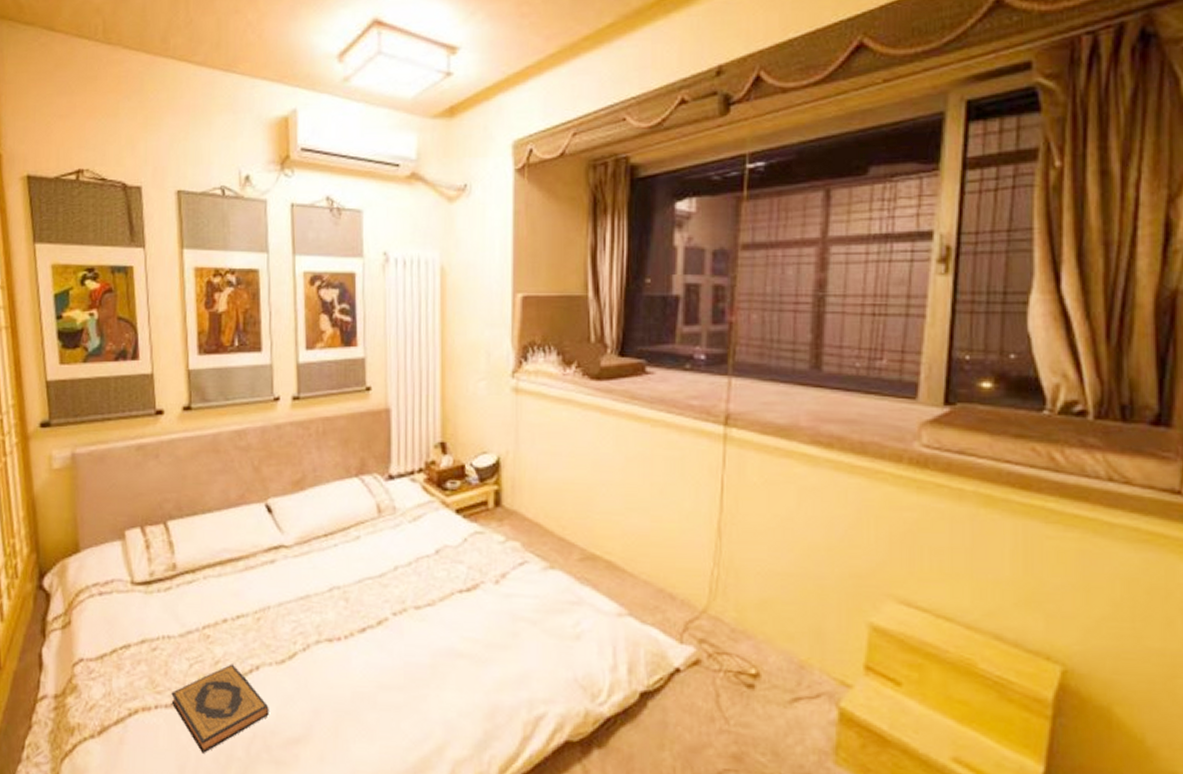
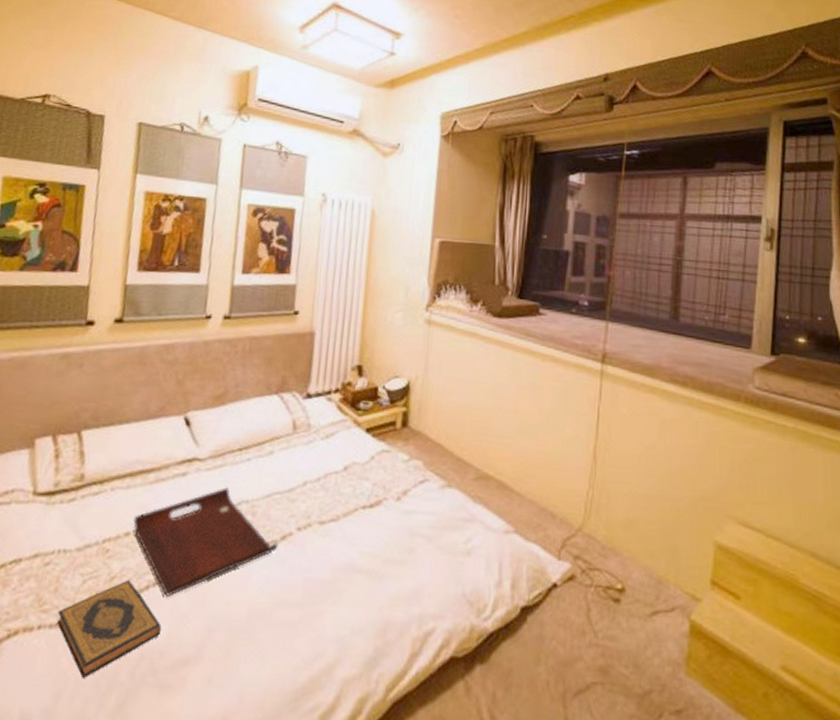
serving tray: none [229,574,375,680] -> present [133,487,279,597]

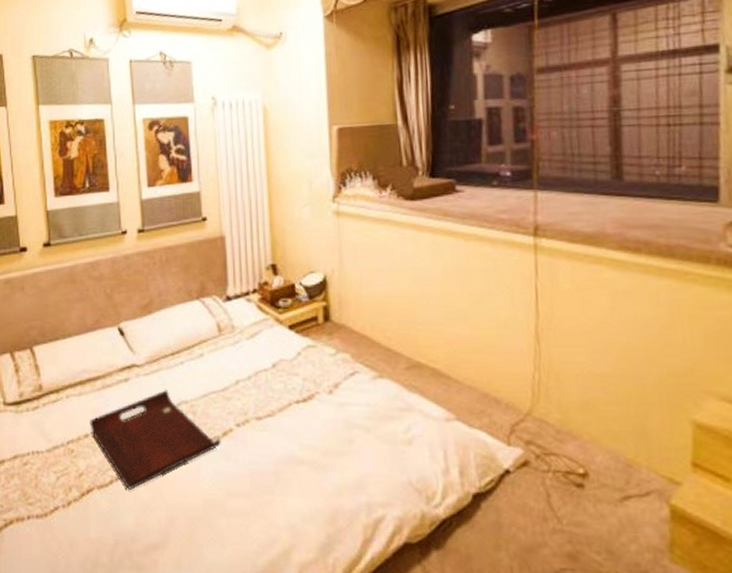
hardback book: present [56,579,161,678] -> none [41,476,129,560]

